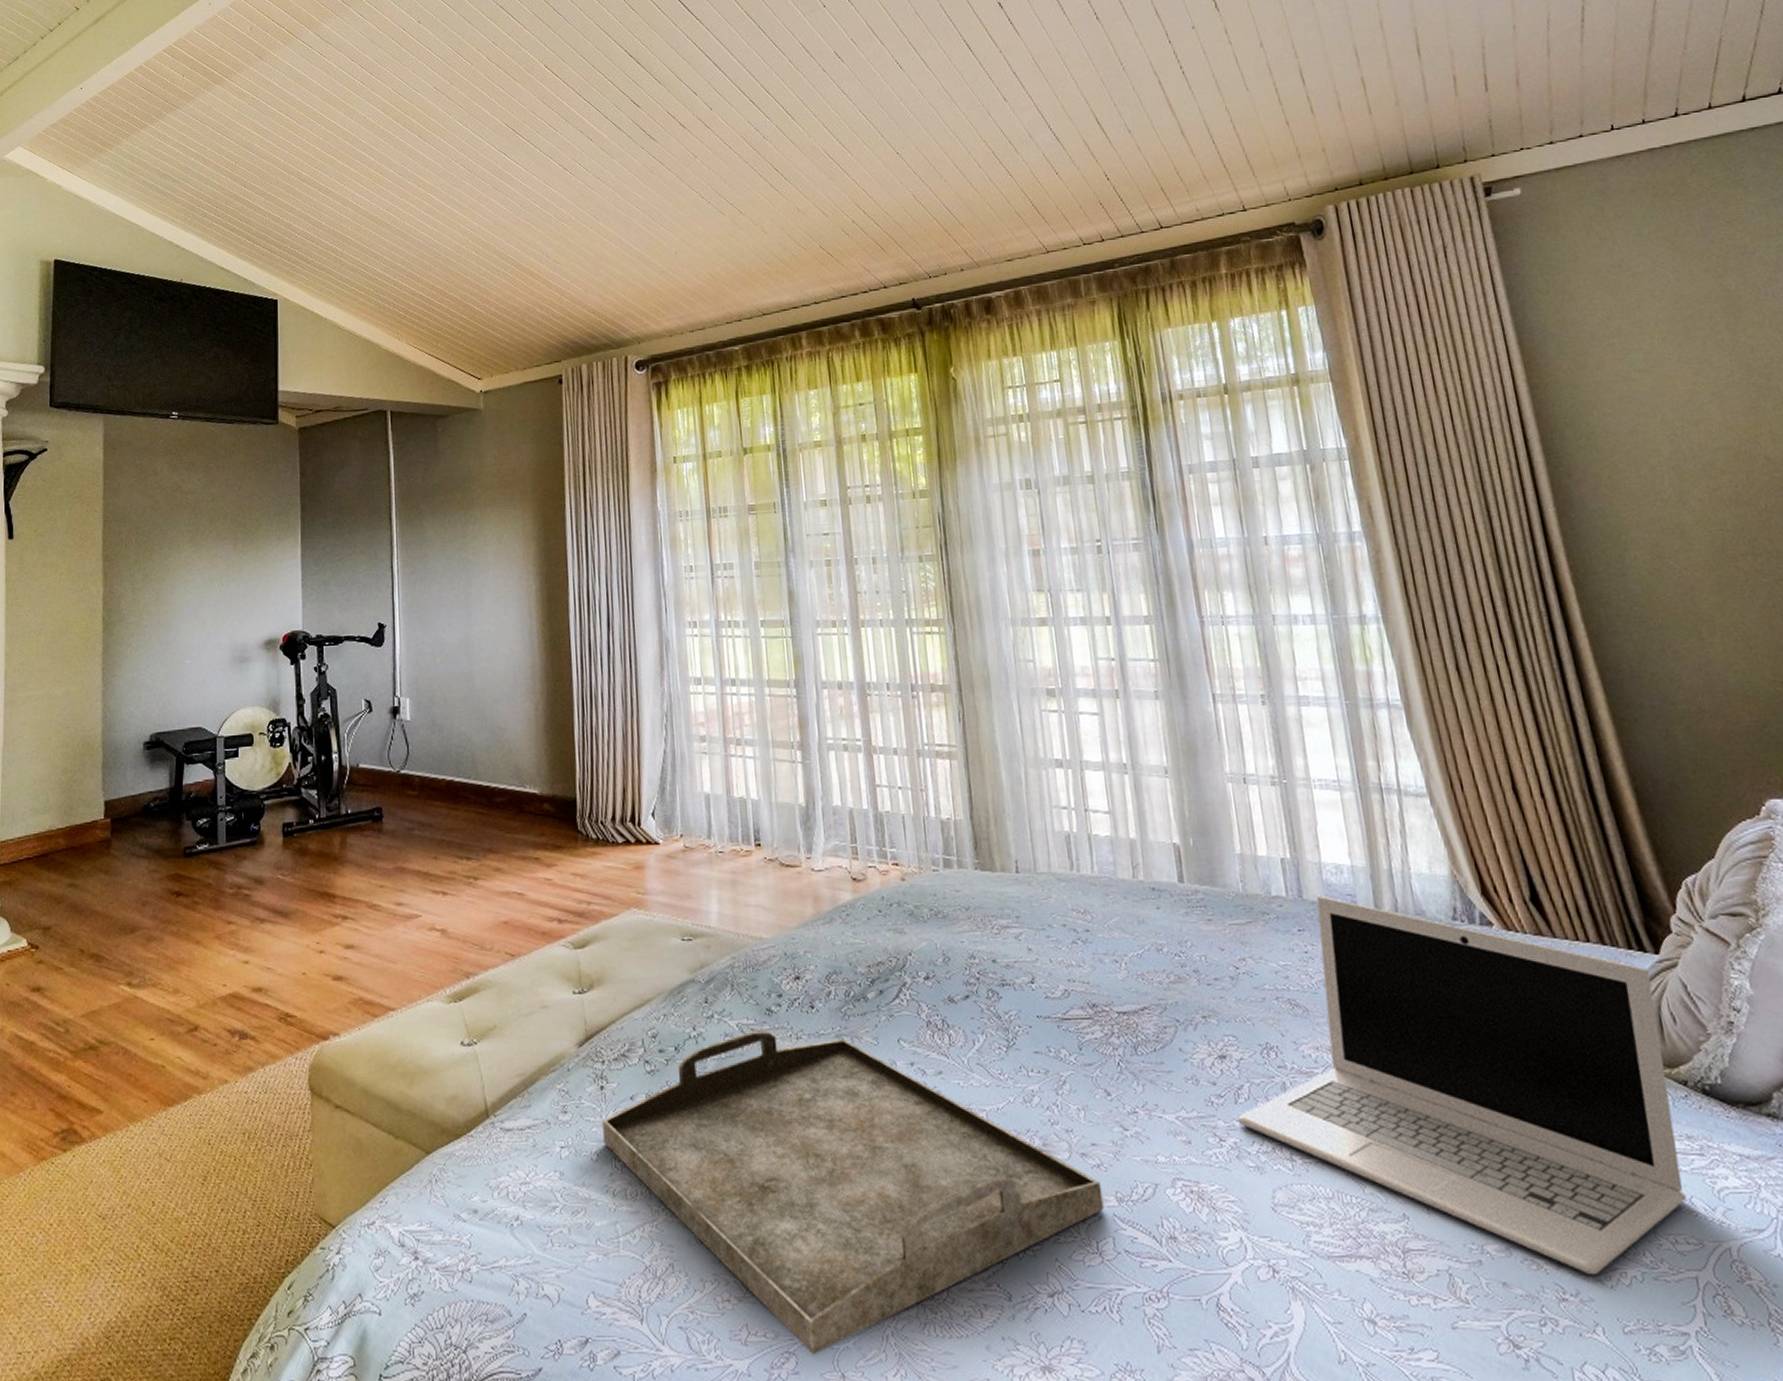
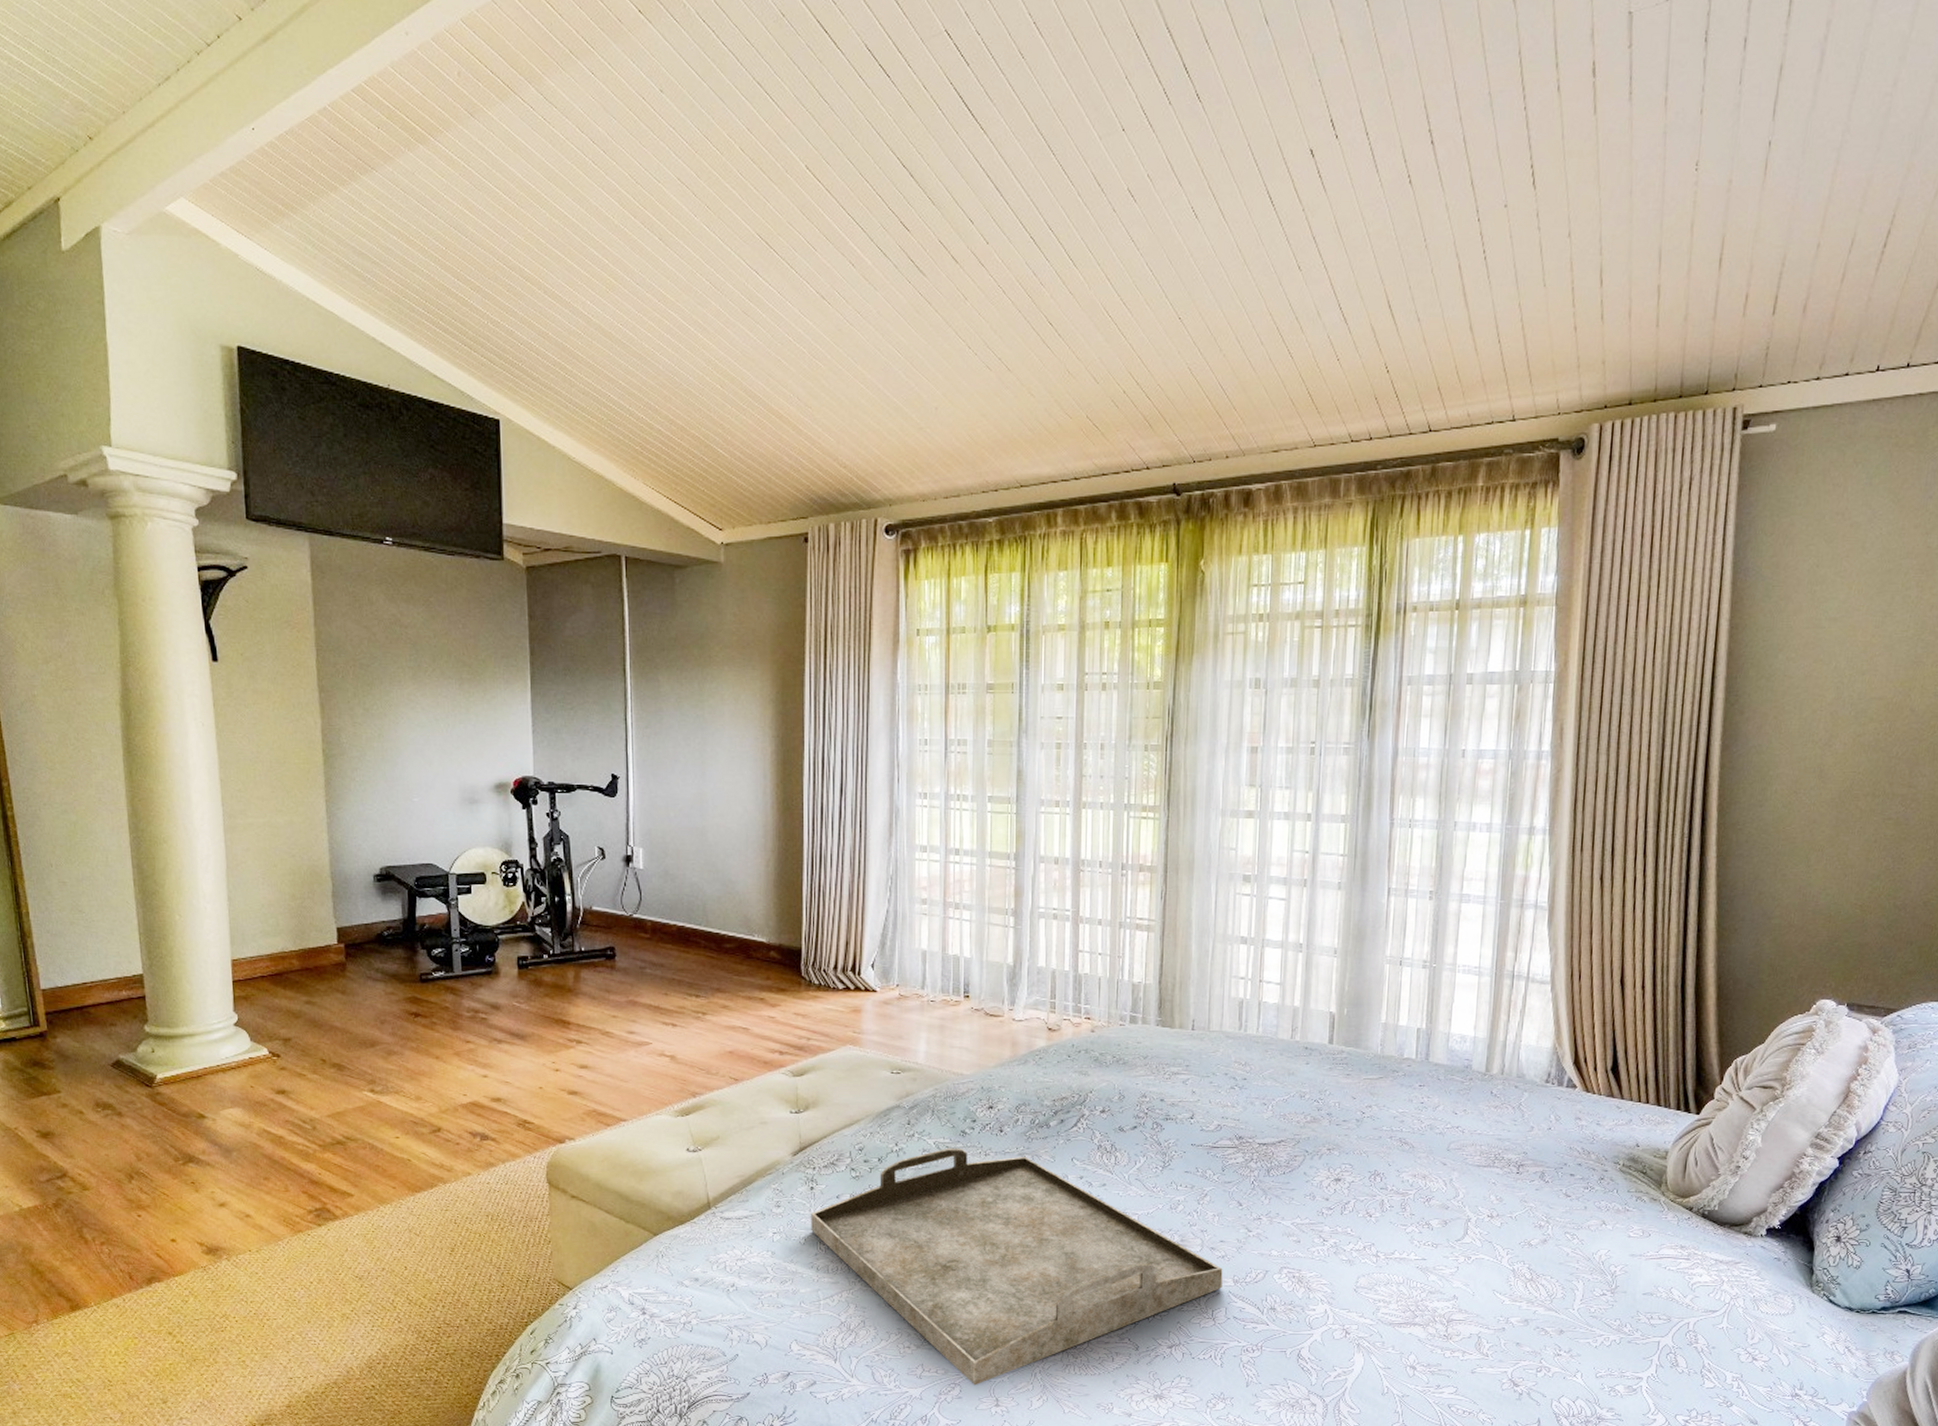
laptop: present [1237,895,1687,1276] -> none [1340,1059,1688,1339]

